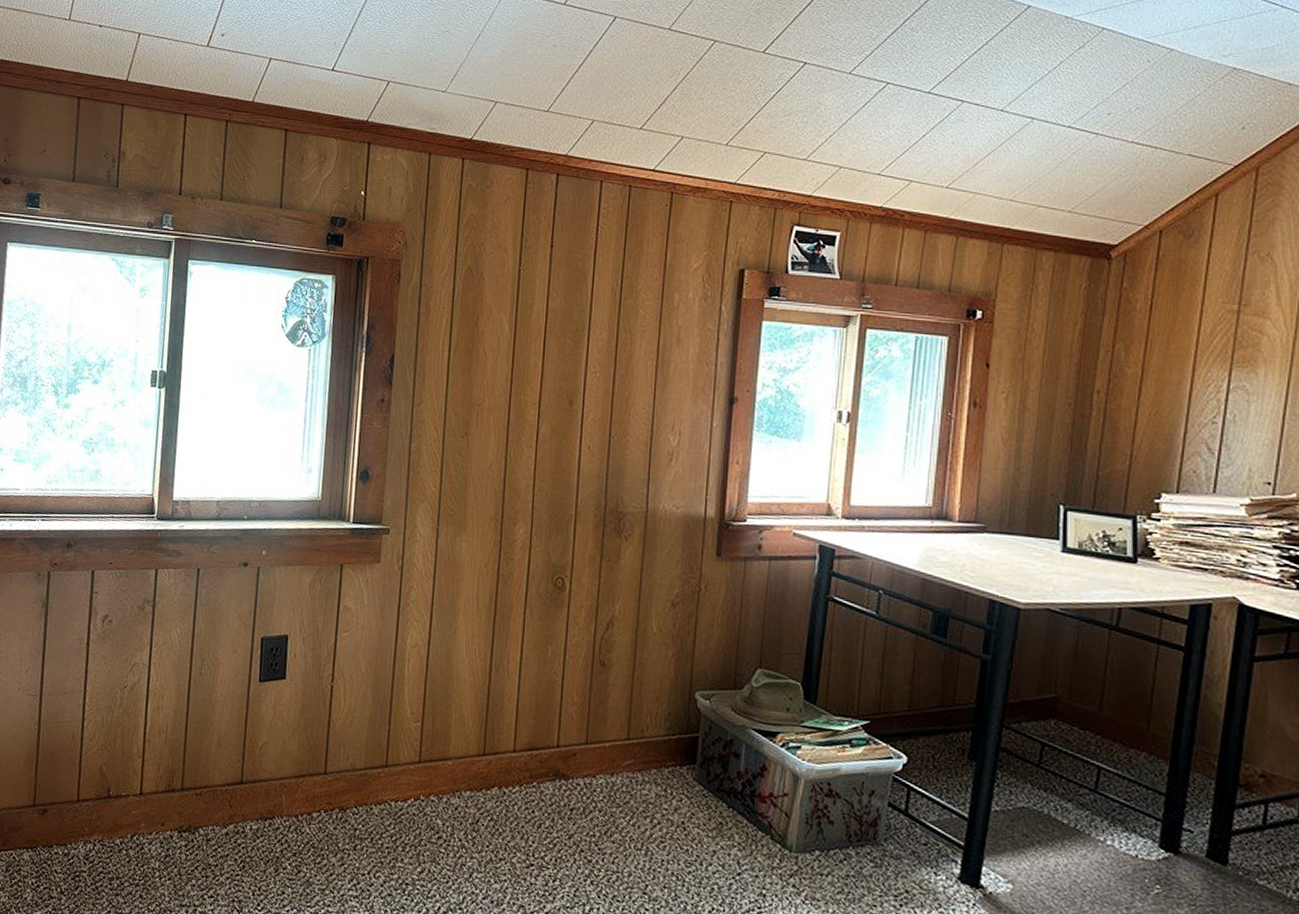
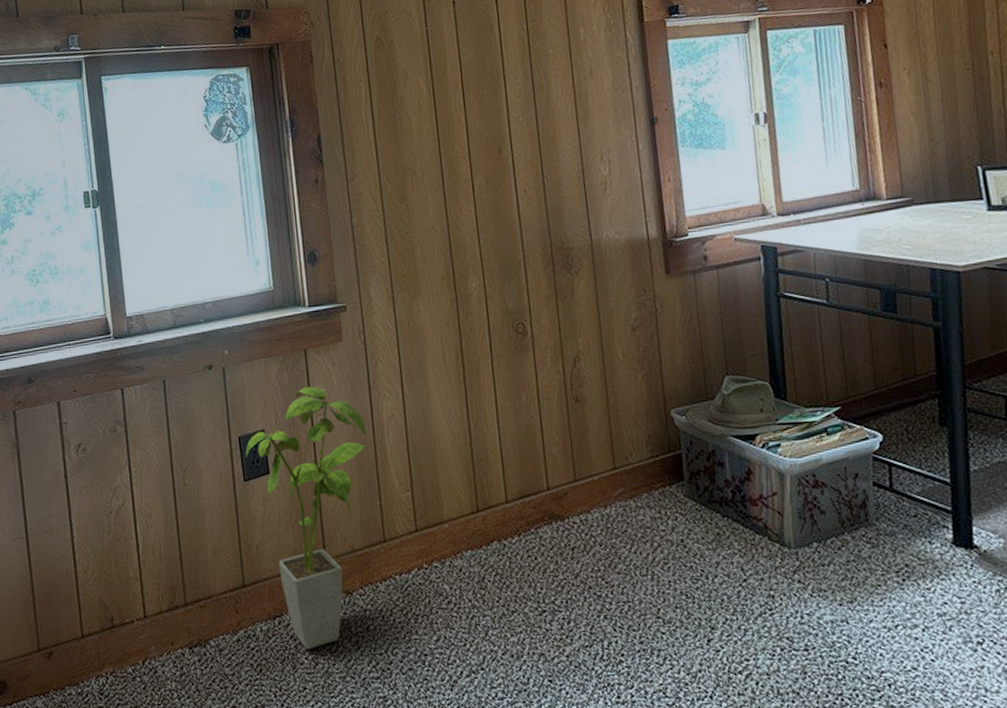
house plant: none [265,601,388,857] -> present [245,386,368,650]

